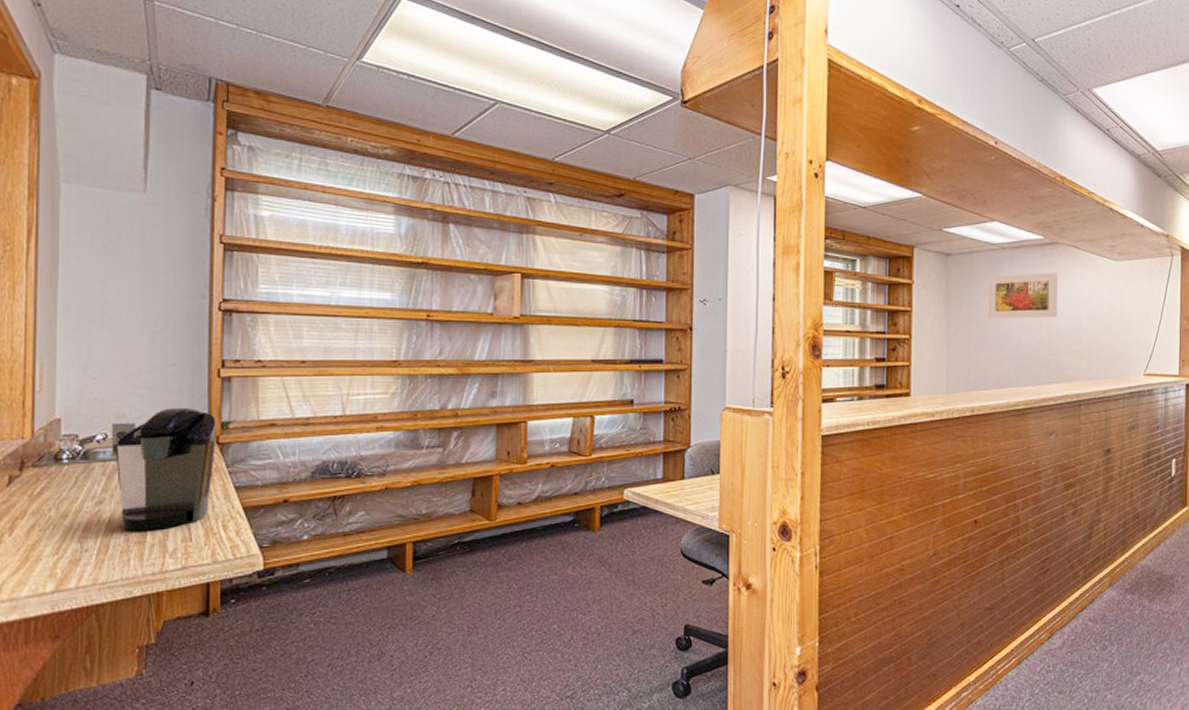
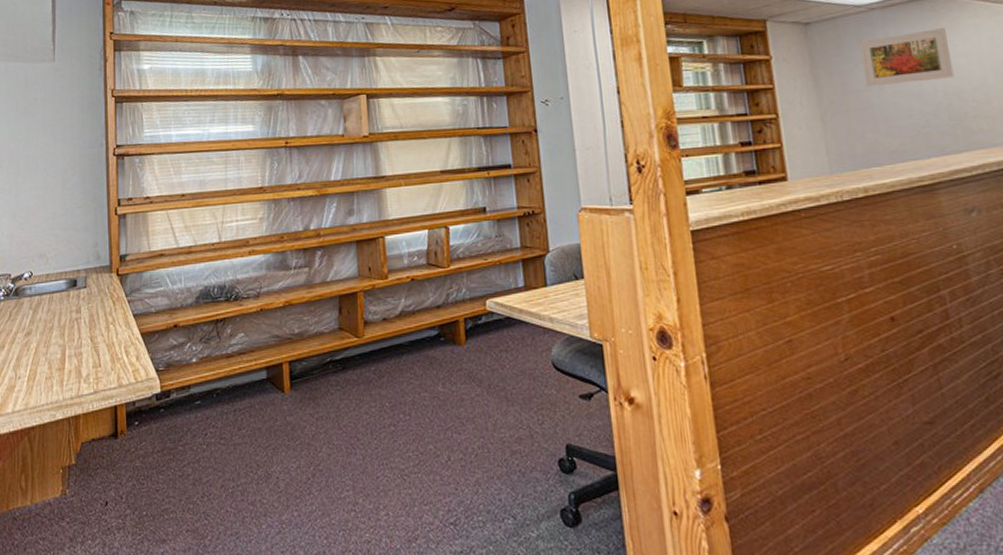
coffee maker: present [110,407,216,532] -> none [35,244,117,360]

